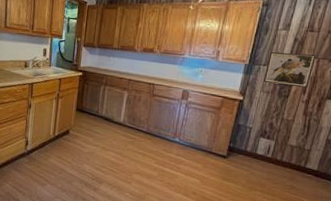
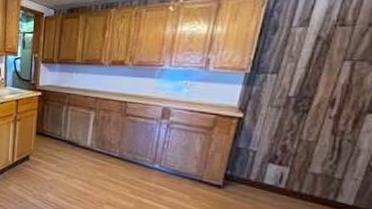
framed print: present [263,51,316,88] -> none [271,55,350,100]

